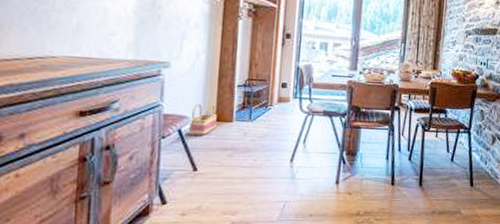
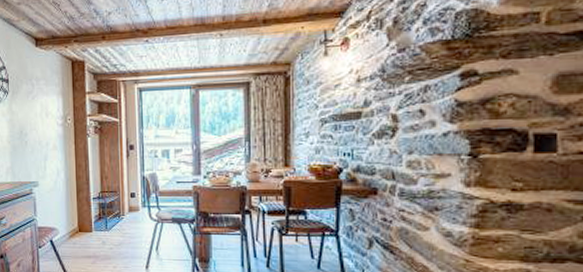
basket: present [189,103,217,136] -> none [59,216,79,246]

